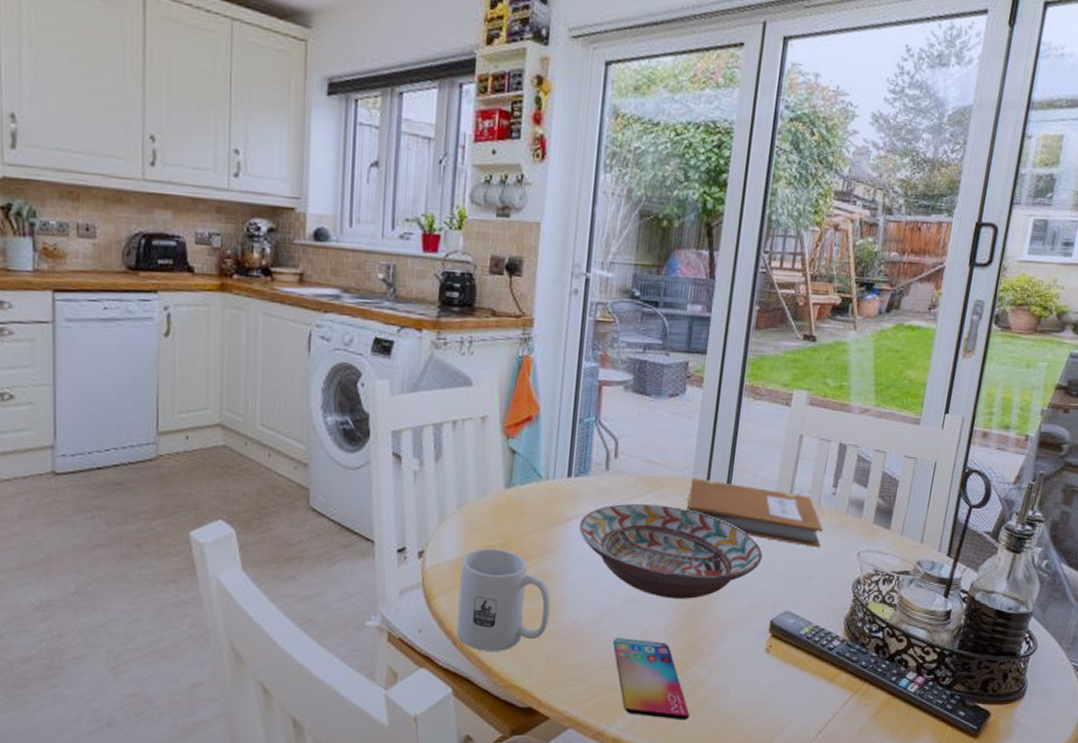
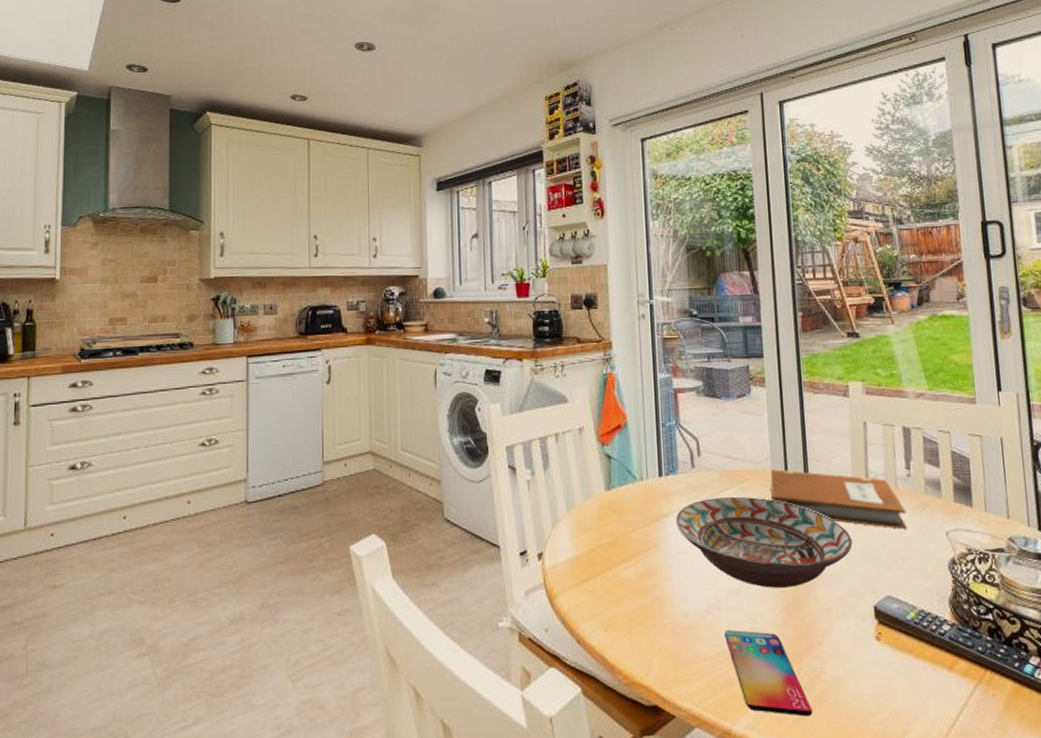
mug: present [456,548,551,651] -> none [576,547,662,648]

